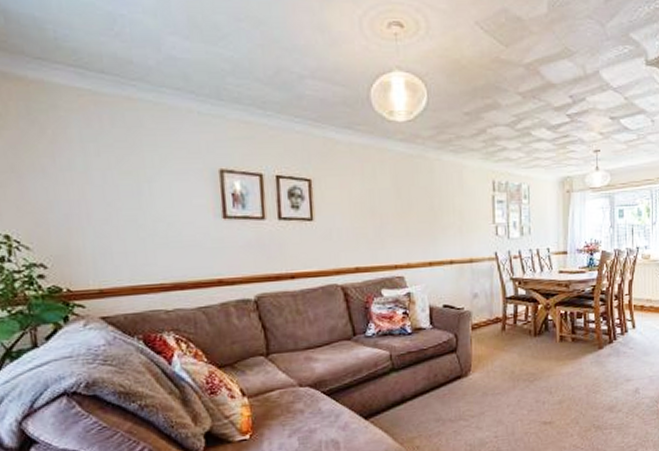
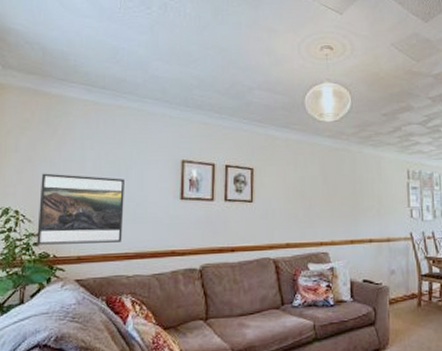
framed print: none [33,186,155,277] -> present [37,173,124,245]

